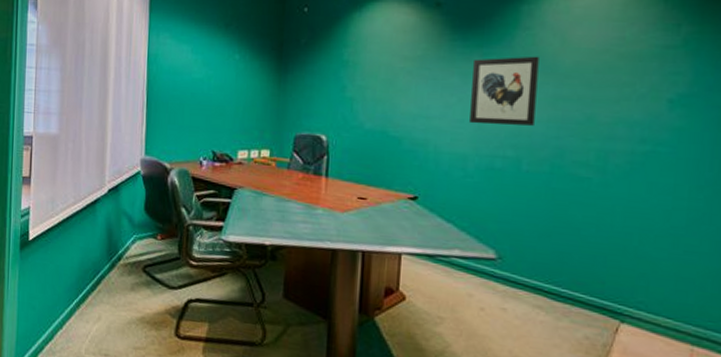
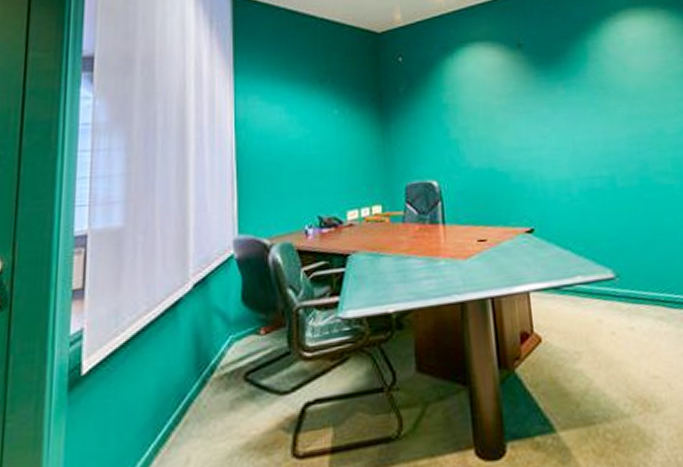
wall art: present [469,56,539,126] -> none [558,83,619,150]

